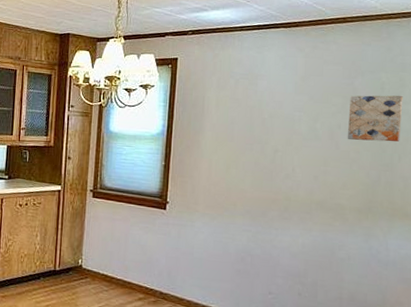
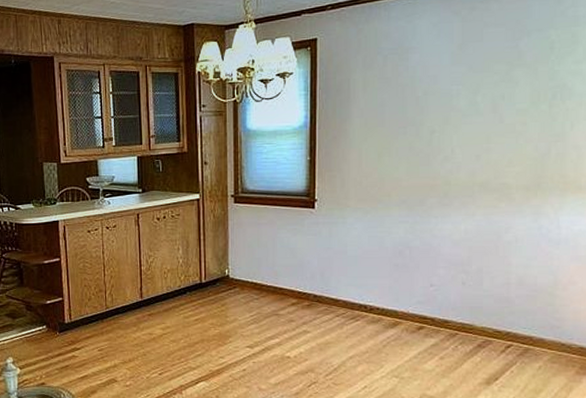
wall art: present [347,95,403,142] -> none [512,53,576,110]

